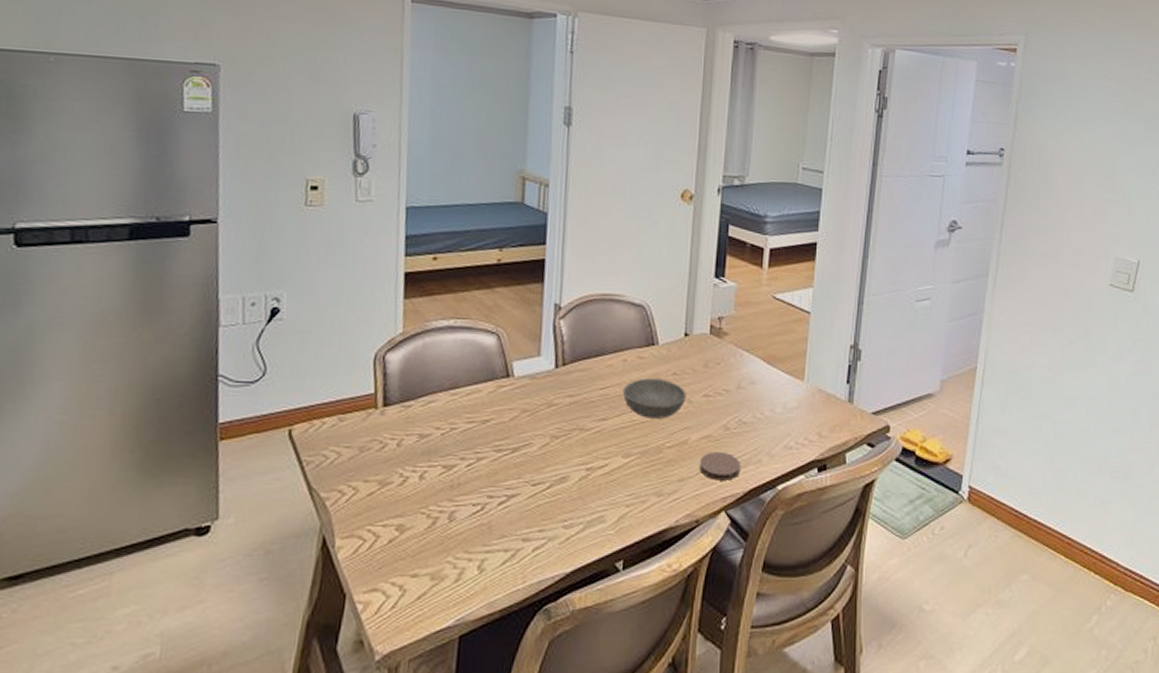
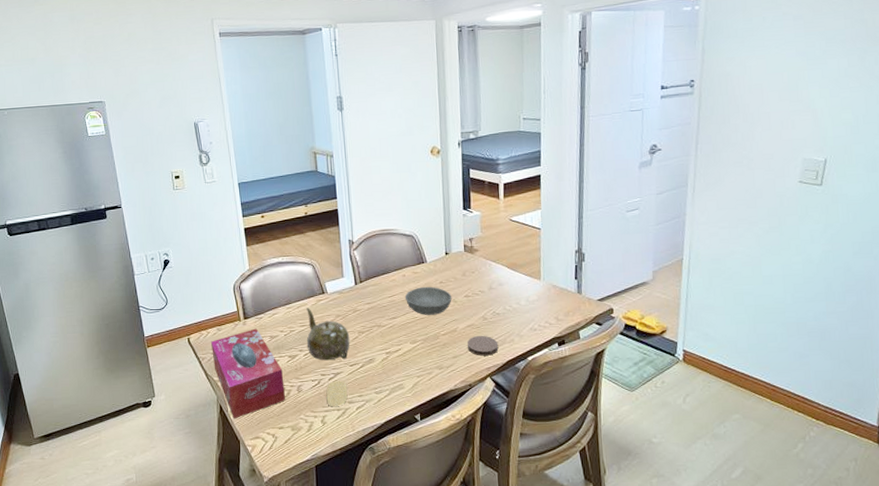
tissue box: none [323,421,430,560] -> present [210,328,286,420]
teapot: none [473,396,538,476] -> present [307,308,350,361]
coaster: none [490,507,524,545] -> present [326,381,348,406]

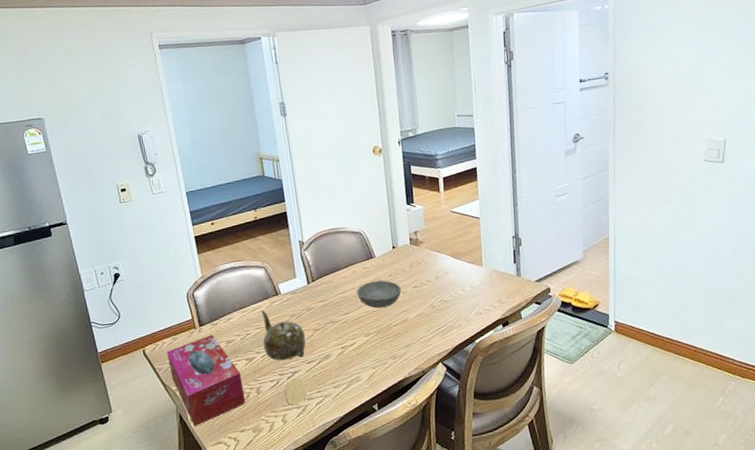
coaster: present [467,335,499,356] -> none [418,323,448,343]

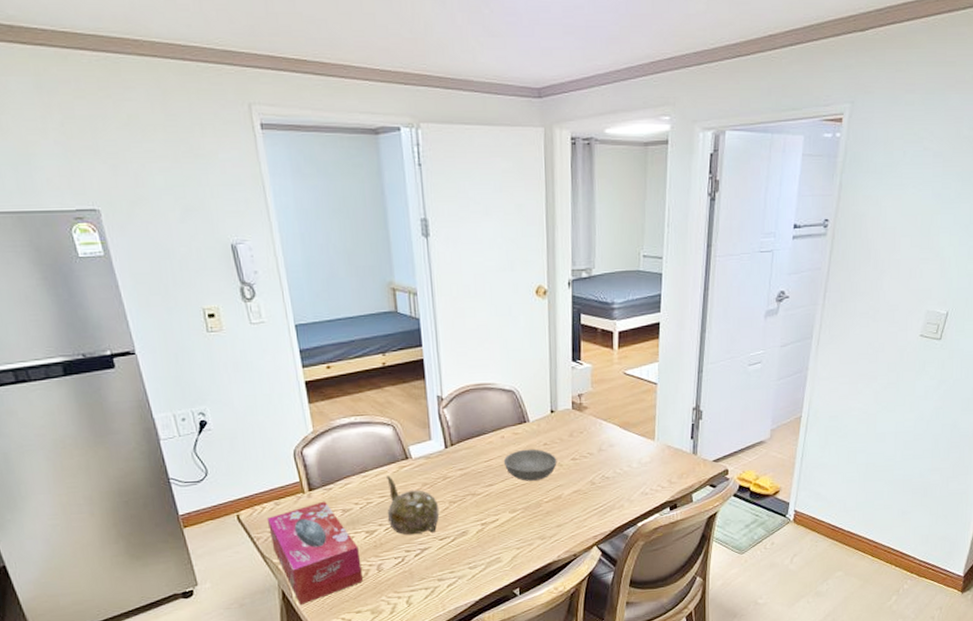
coaster: present [285,378,307,405] -> none [411,556,437,585]

